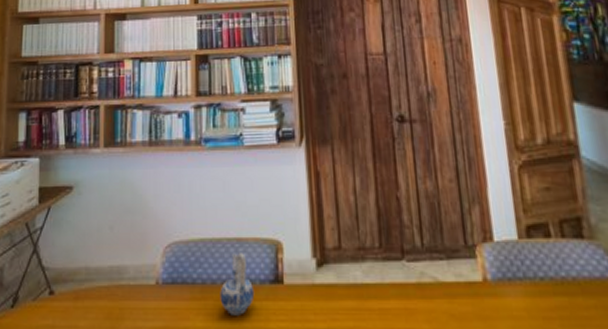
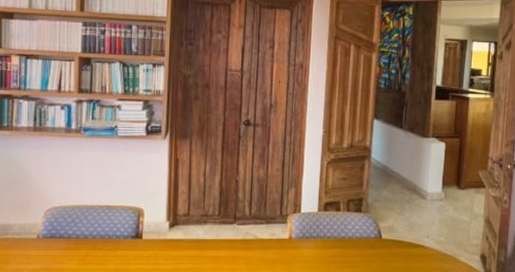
ceramic pitcher: present [220,253,255,315] -> none [90,216,119,260]

